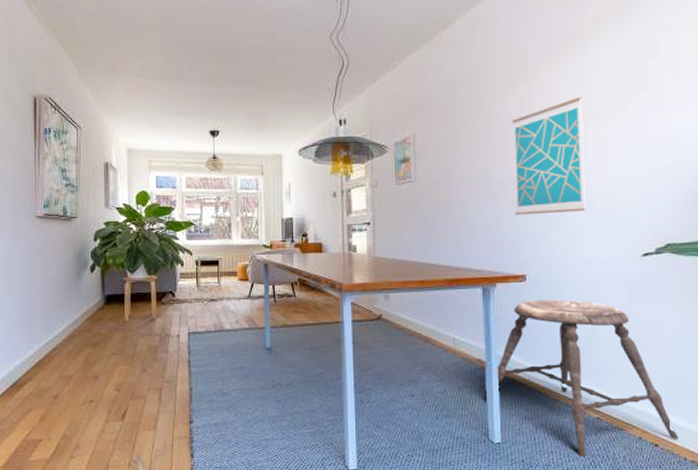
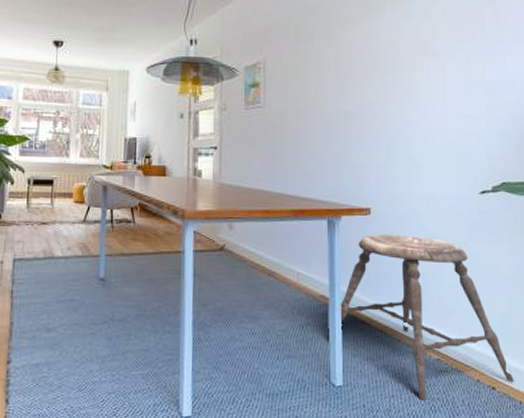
wall art: present [512,97,587,215] -> none [360,34,429,148]

